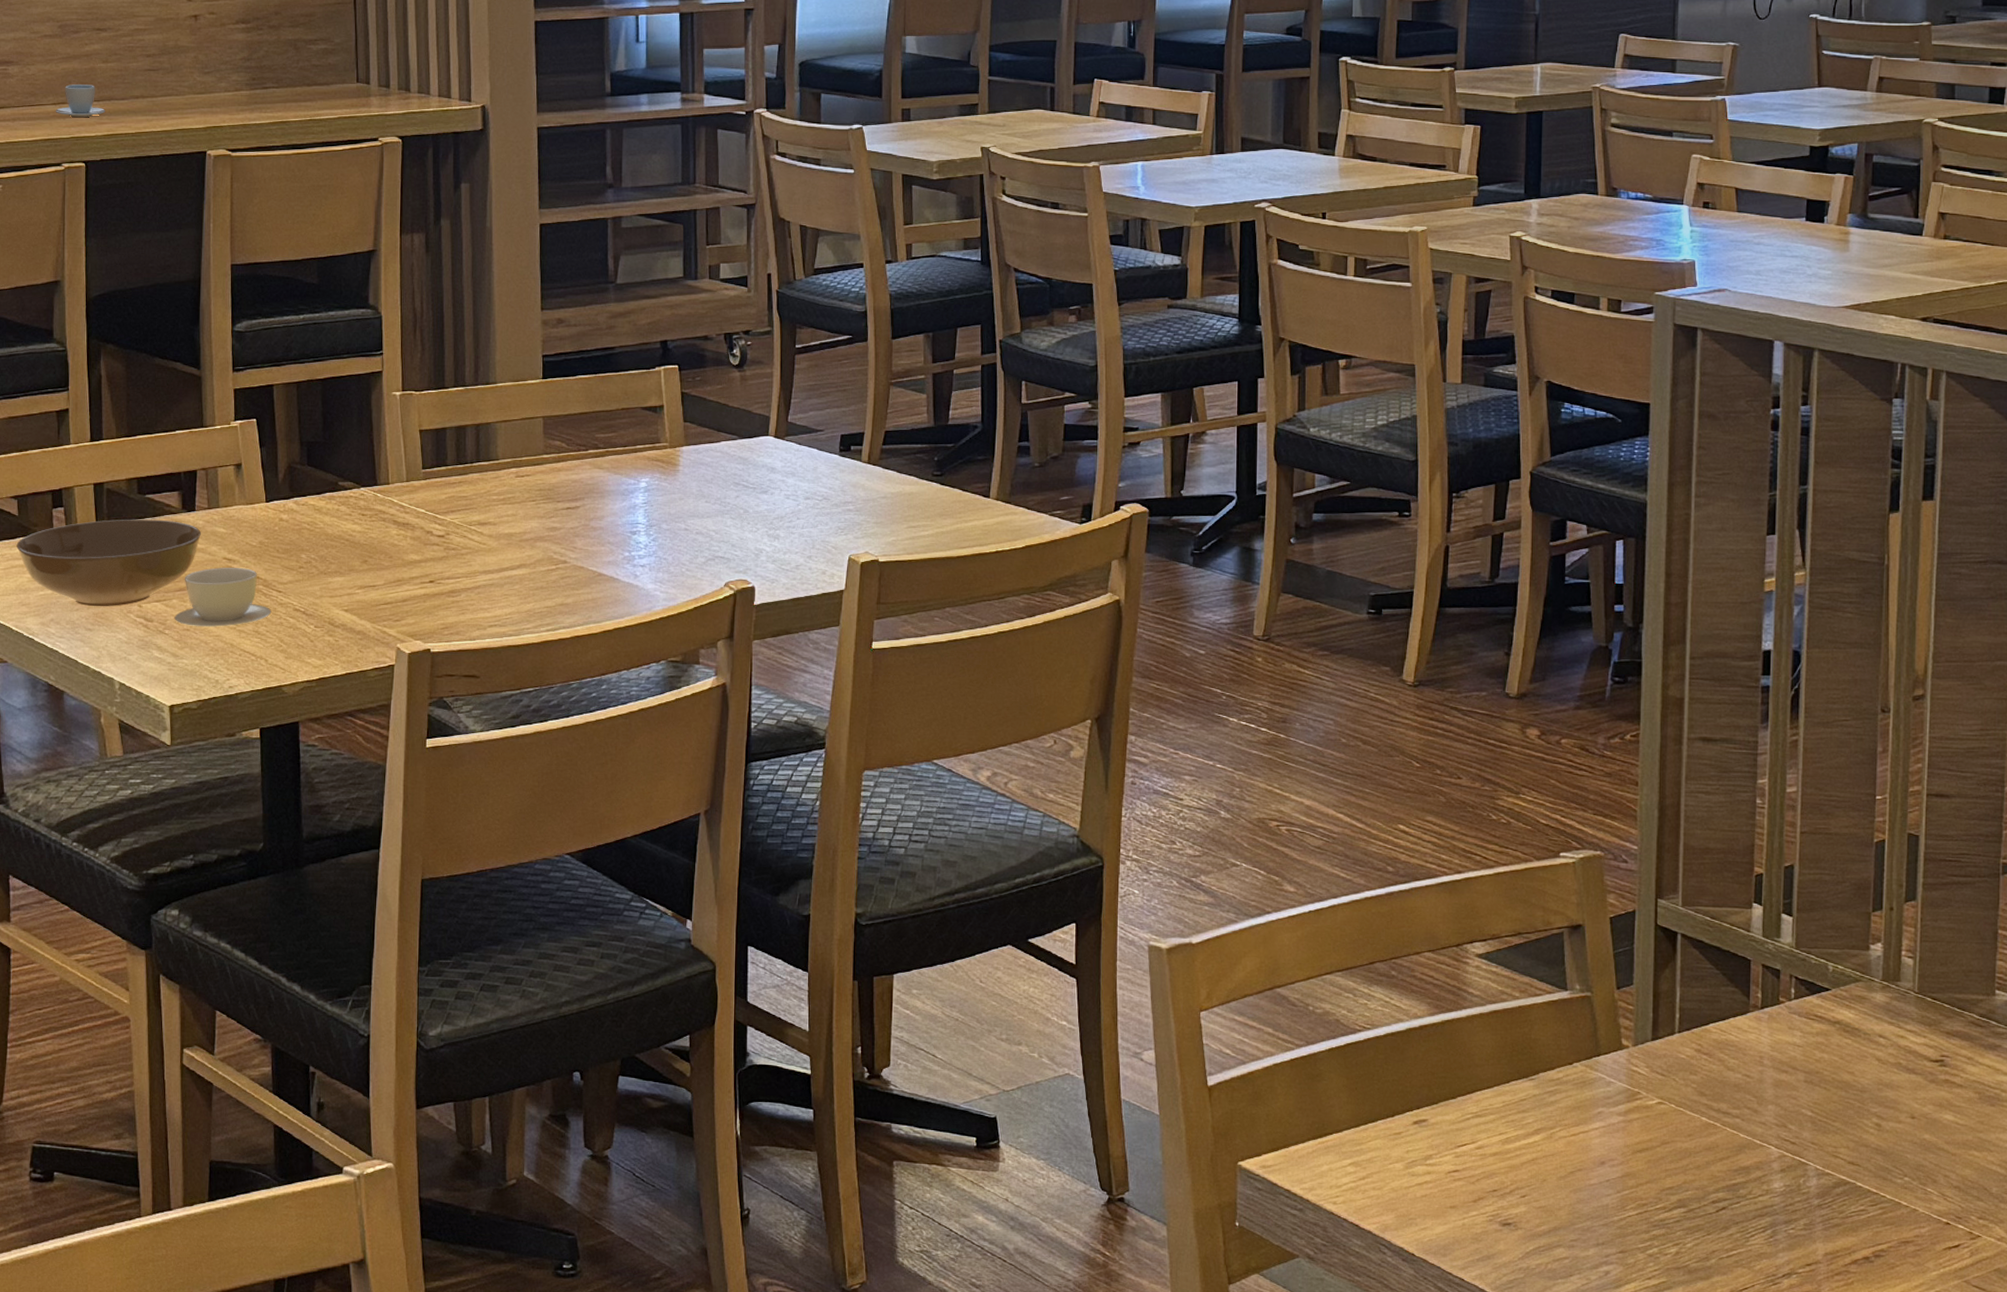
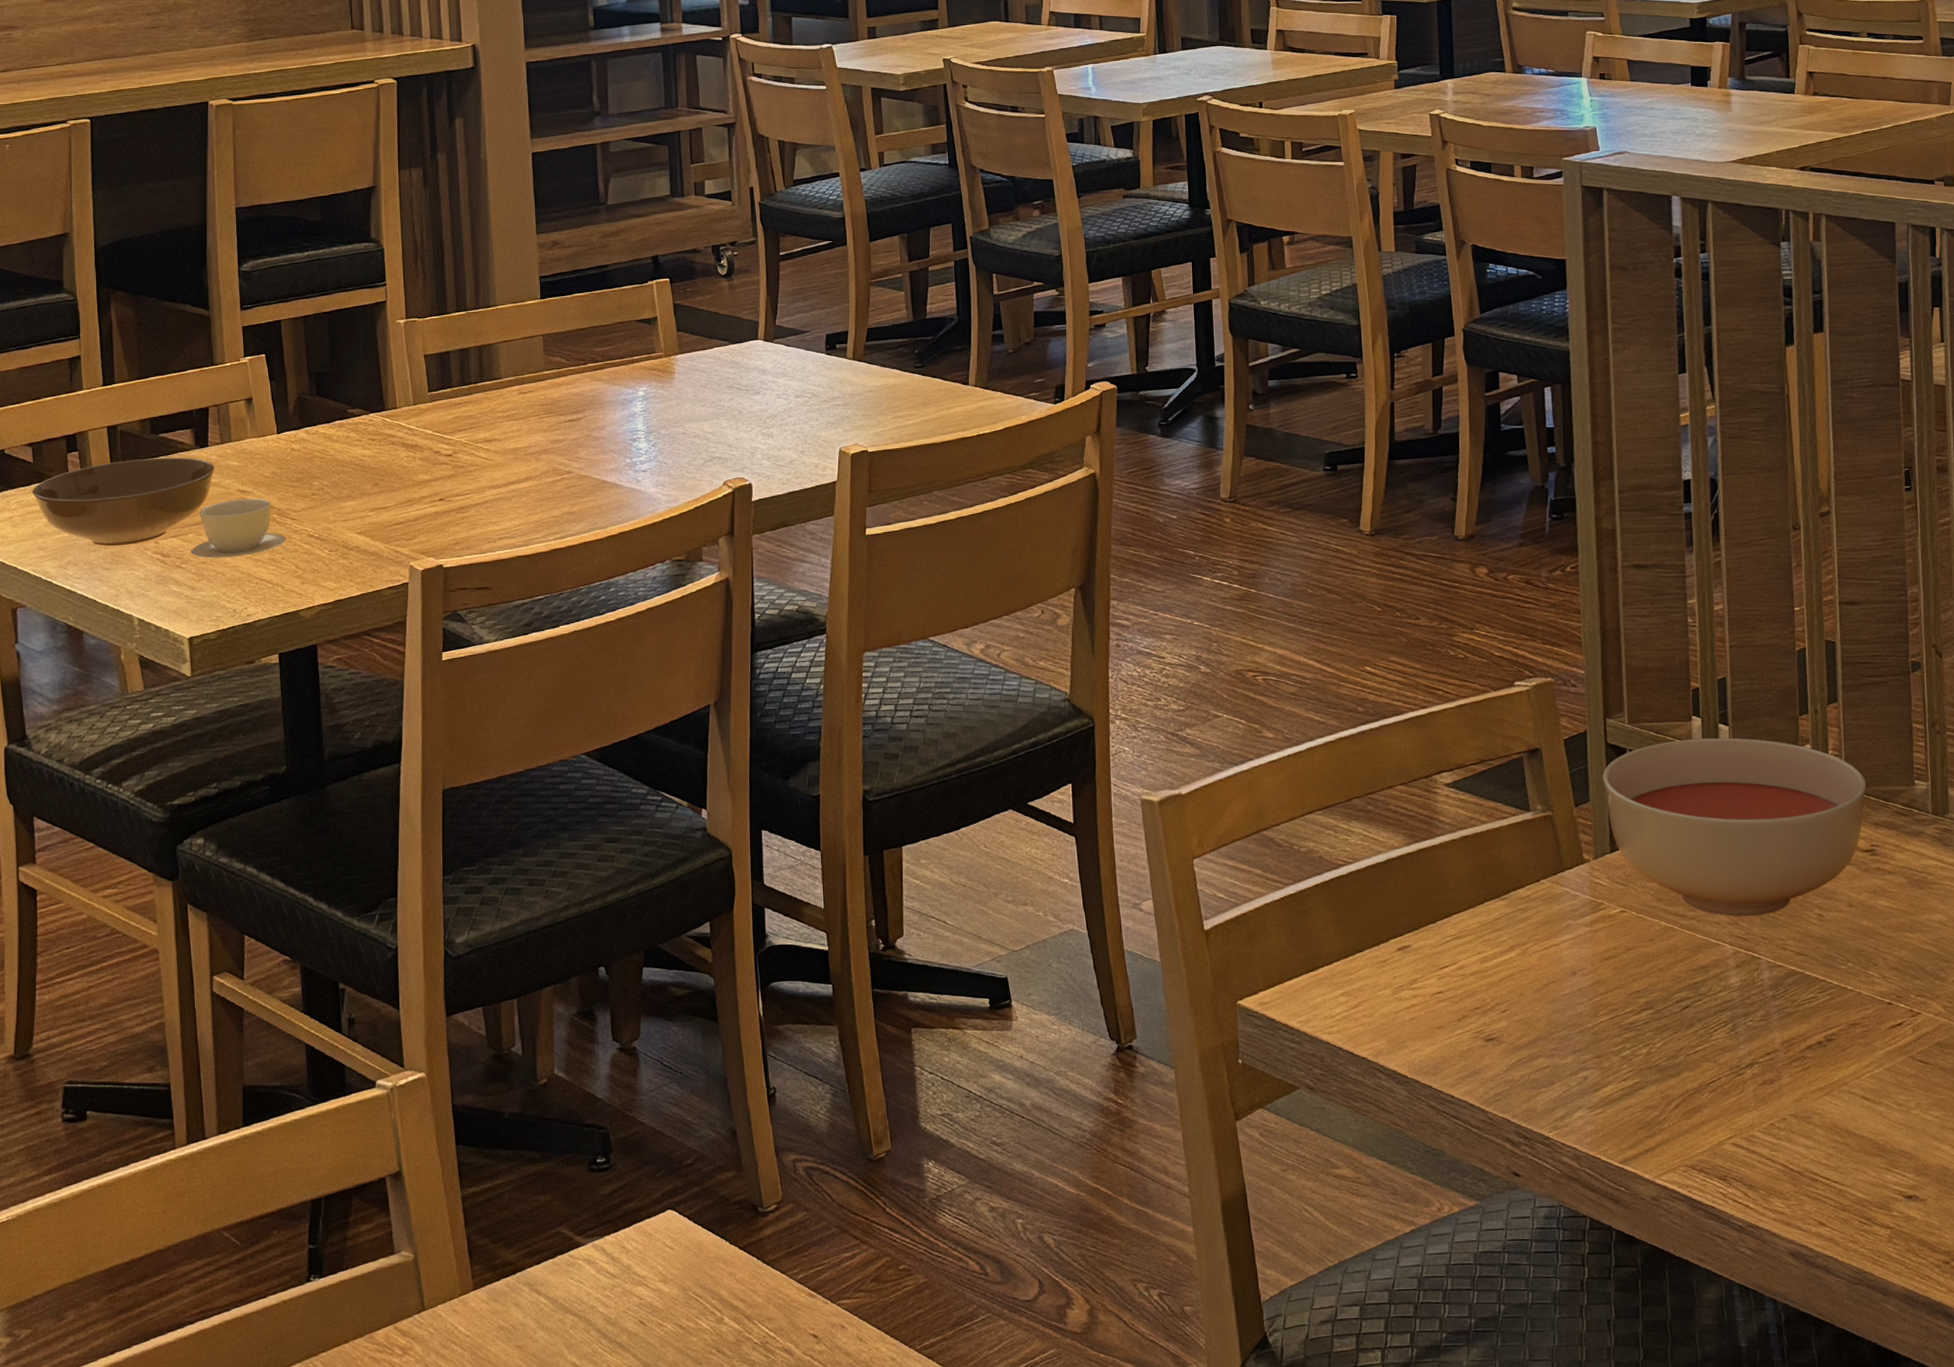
teacup: present [55,84,106,117] -> none [59,44,109,76]
bowl: none [1650,927,1941,1120] -> present [1603,738,1867,917]

